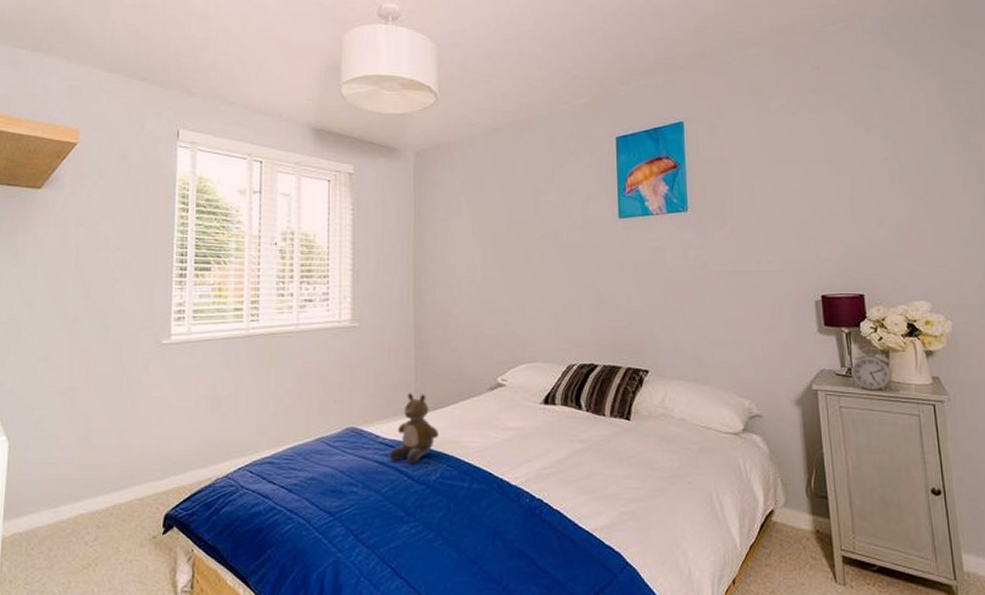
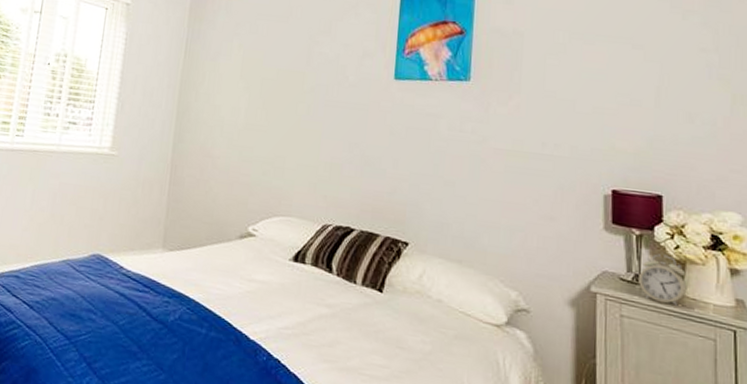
bear: present [389,393,439,463] -> none [130,228,183,301]

